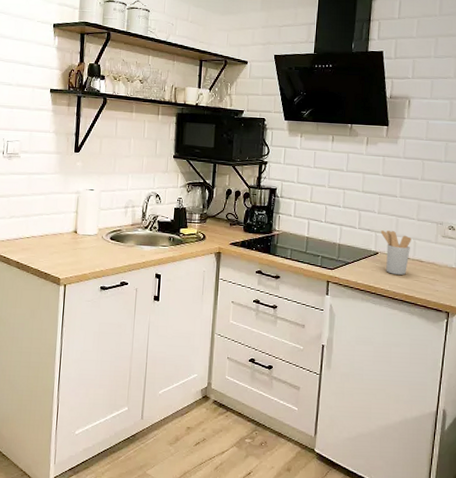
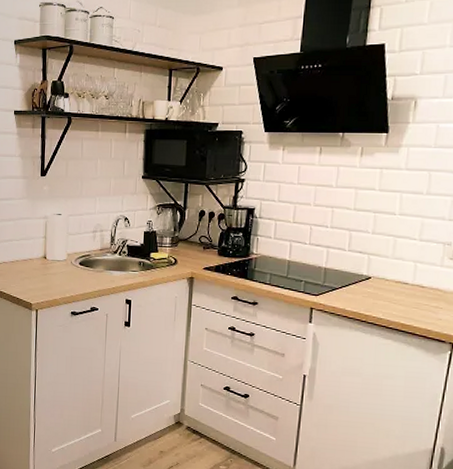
utensil holder: present [380,230,412,275] -> none [374,252,412,302]

